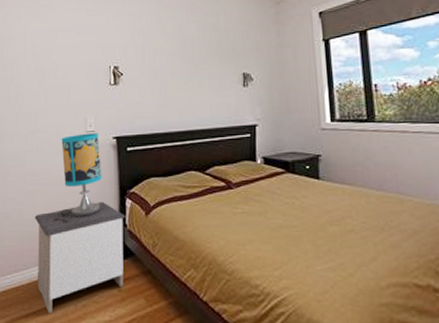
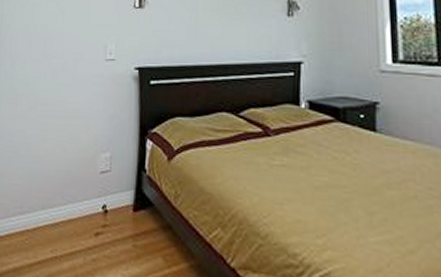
nightstand: present [34,202,126,313] -> none [44,141,145,265]
table lamp: present [51,133,102,223] -> none [63,62,121,163]

